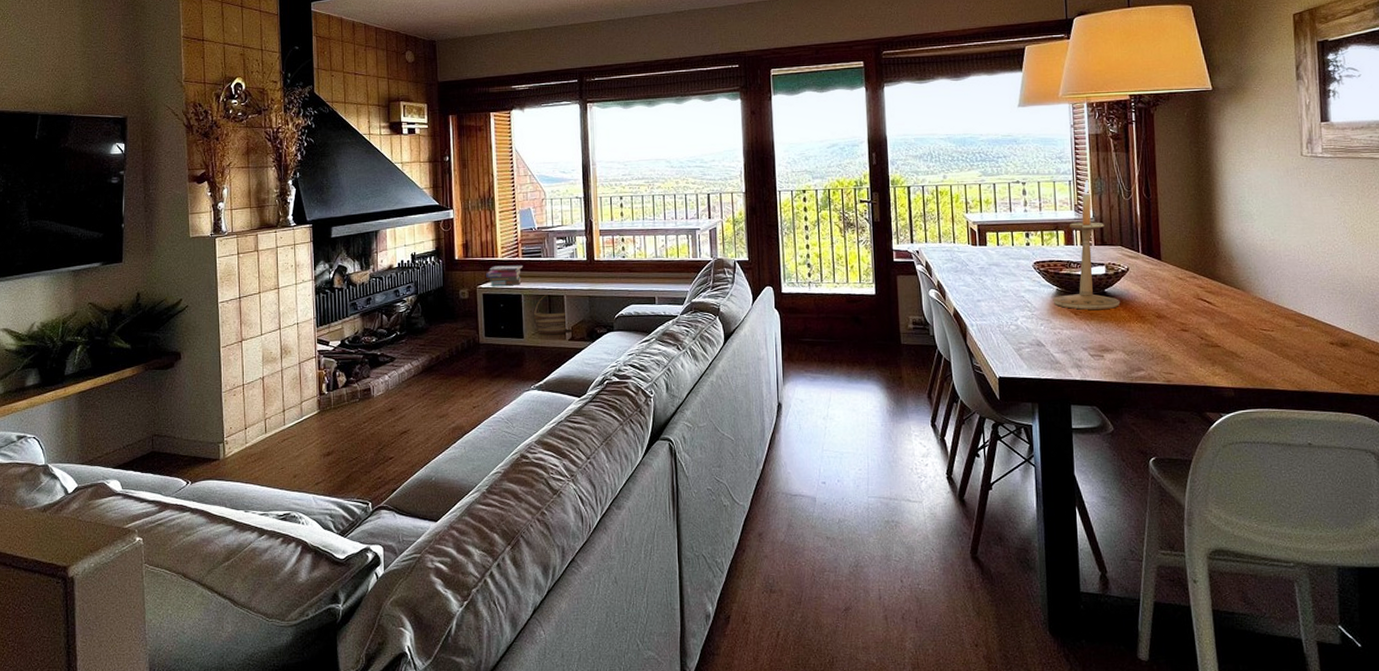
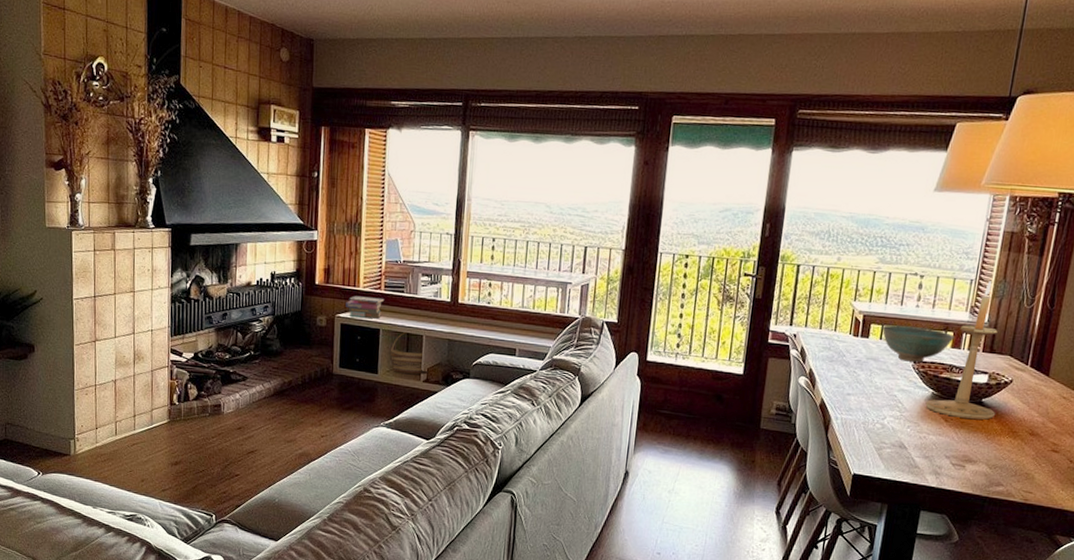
bowl: none [997,229,1066,263] -> present [882,325,954,363]

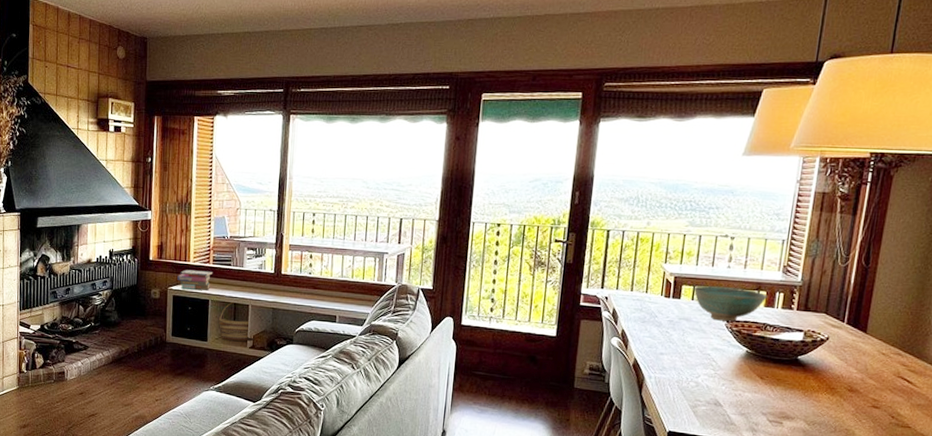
candlestick: present [925,281,998,420] -> none [740,241,813,377]

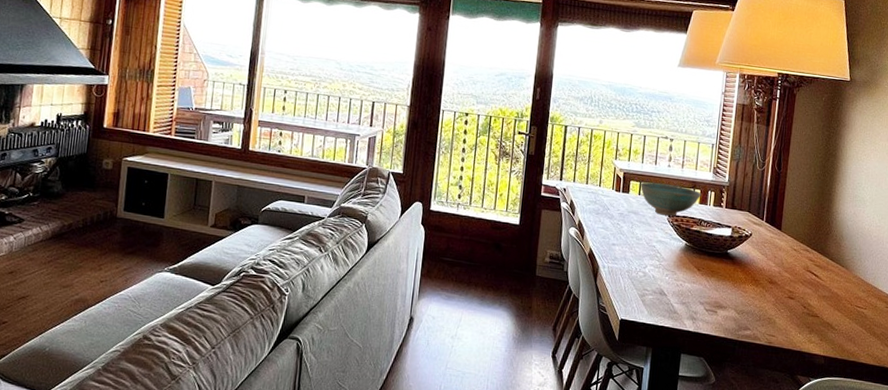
books: present [177,269,213,290] -> none [134,140,175,163]
basket: present [219,301,255,342] -> none [178,176,218,220]

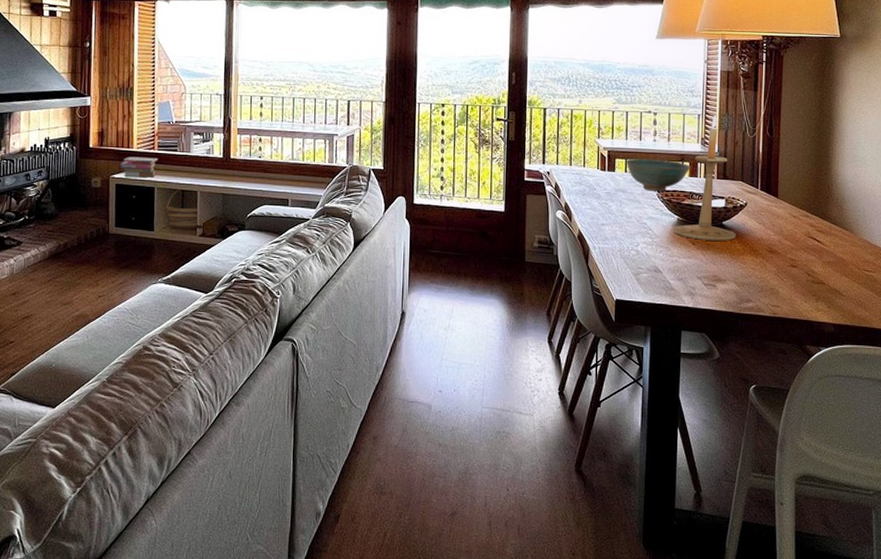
books: none [134,140,175,163] -> present [120,156,159,178]
basket: none [178,176,218,220] -> present [166,188,205,229]
candlestick: none [680,146,740,269] -> present [673,115,737,242]

